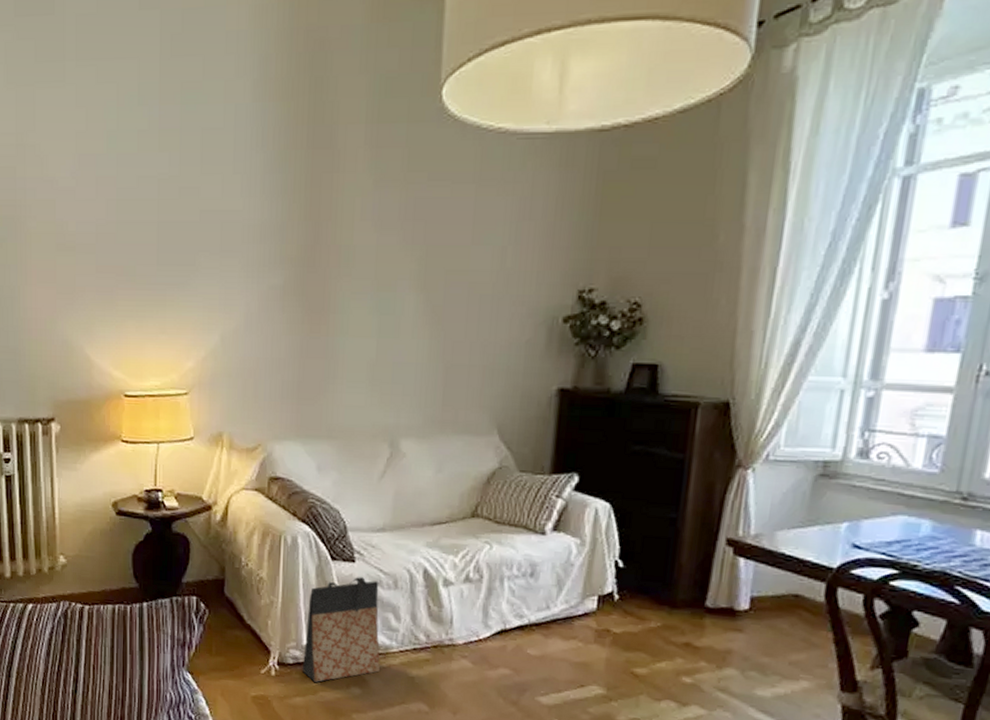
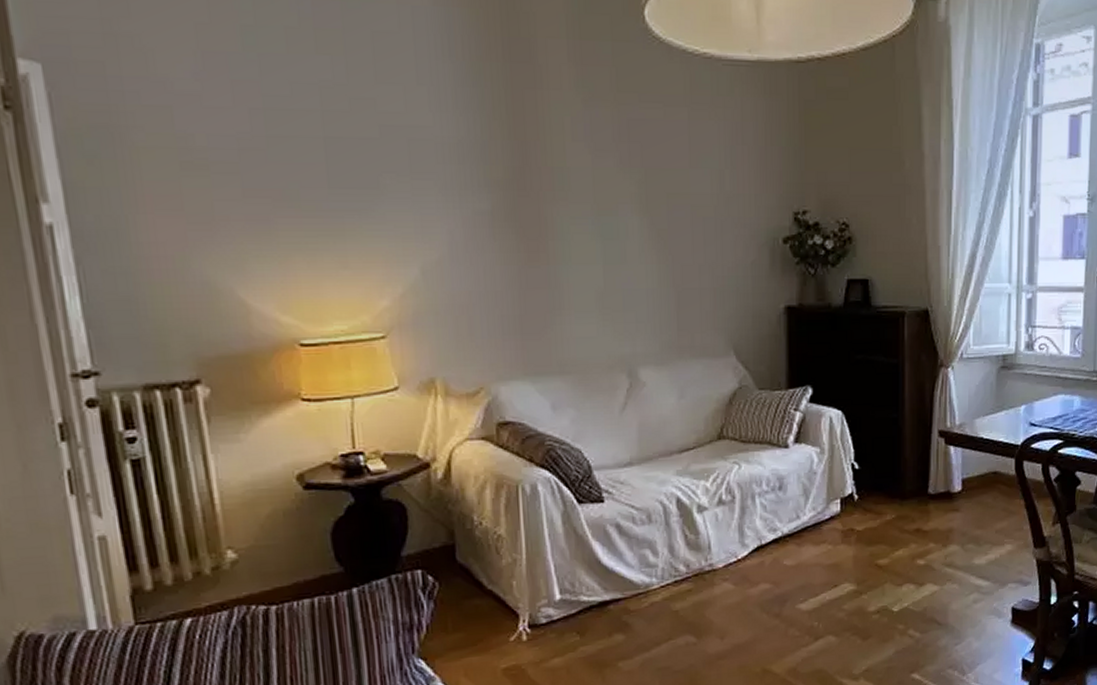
bag: present [301,577,380,682] -> none [557,517,642,638]

